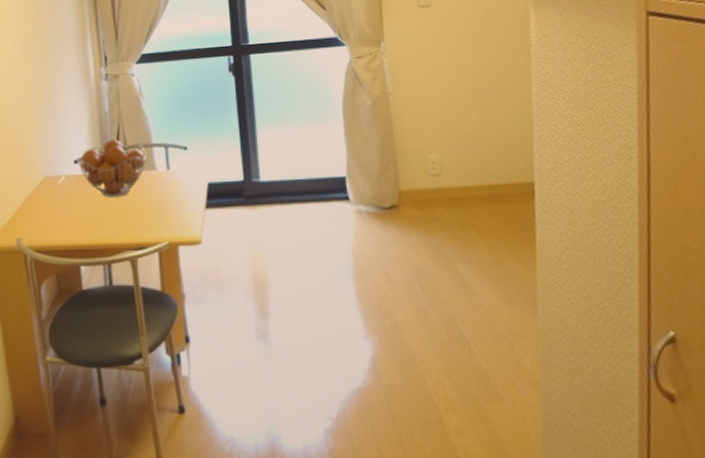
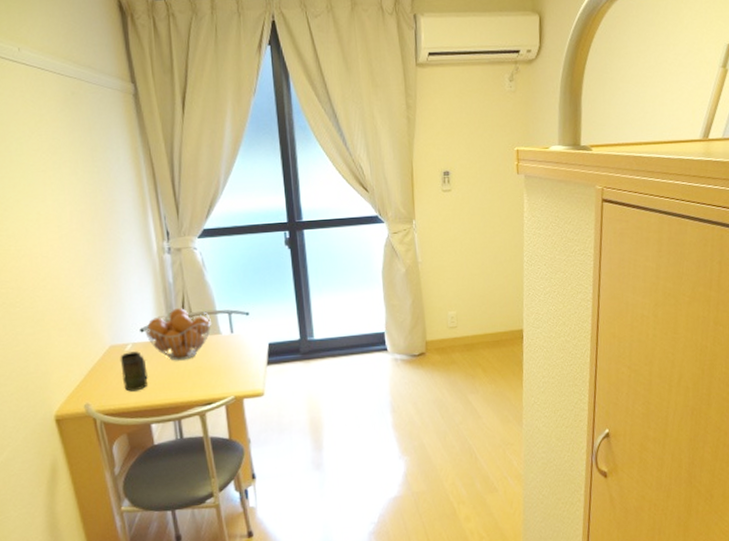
mug: none [53,184,80,228] -> present [120,351,148,392]

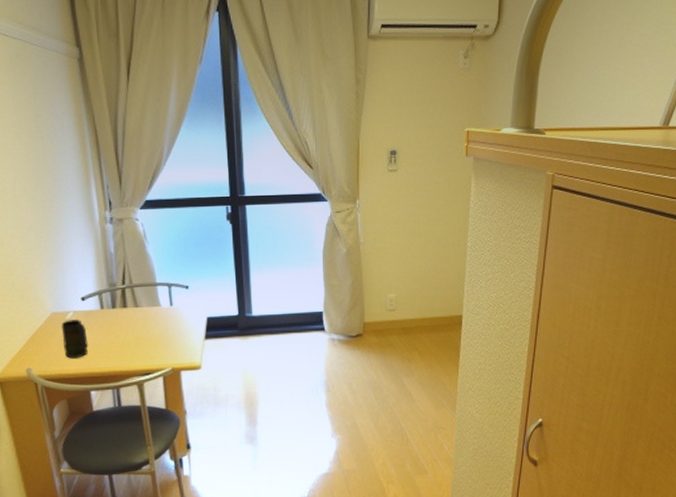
fruit basket: present [145,308,211,361] -> none [86,279,151,331]

